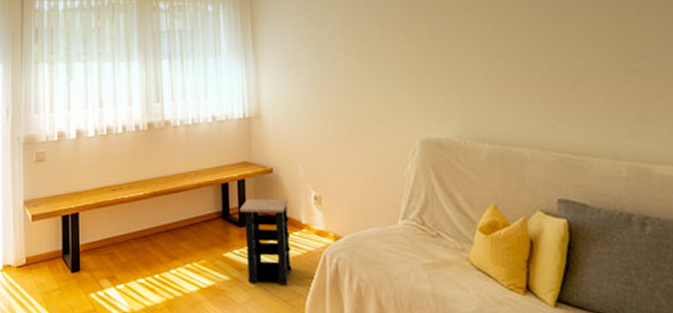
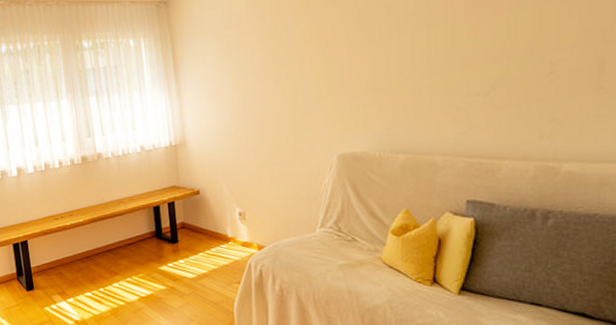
side table: present [240,198,292,285] -> none [171,217,221,291]

